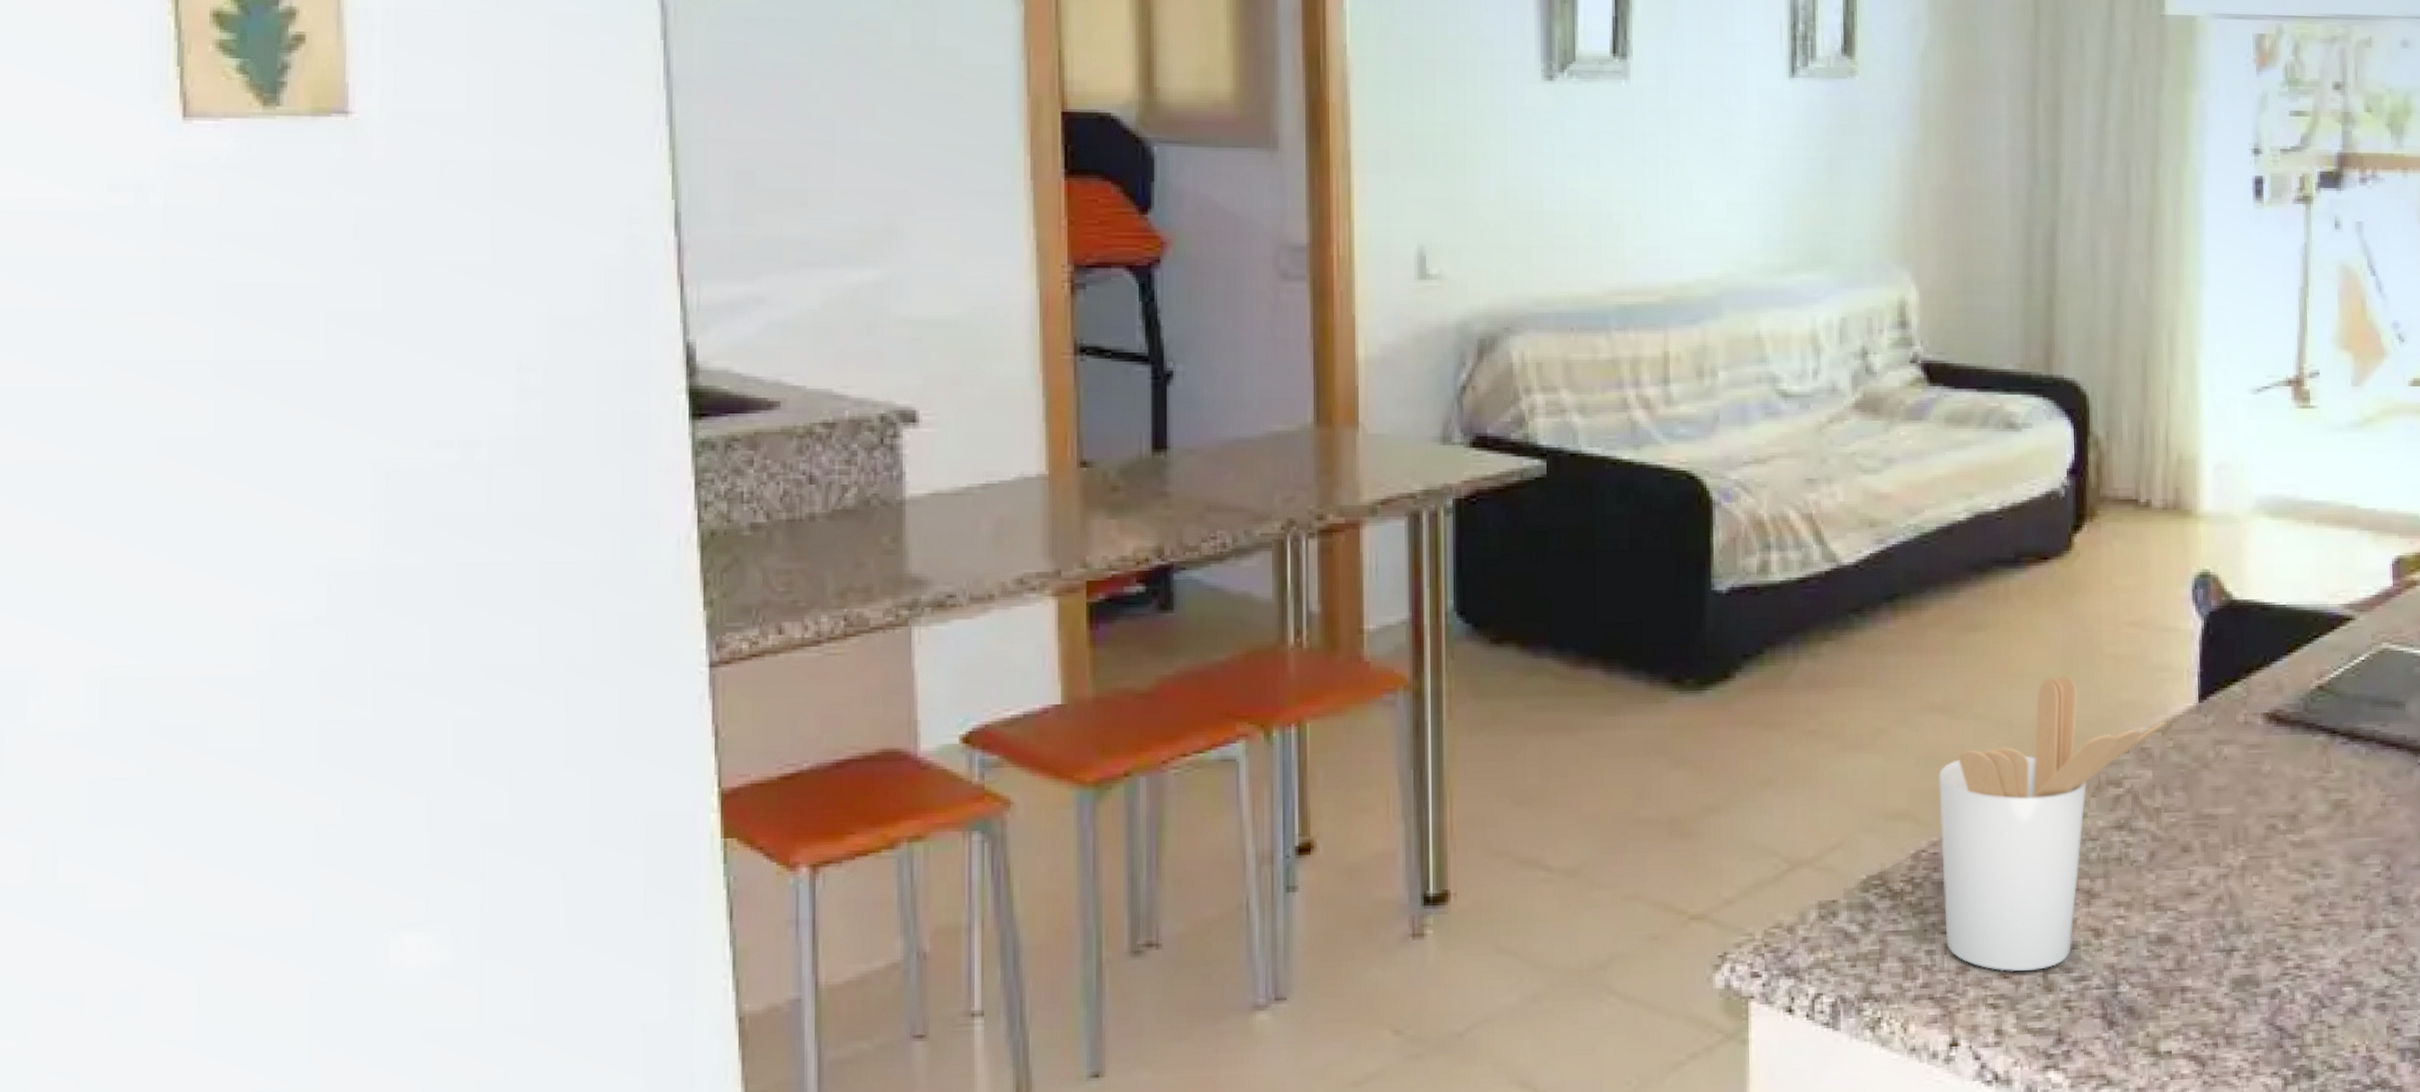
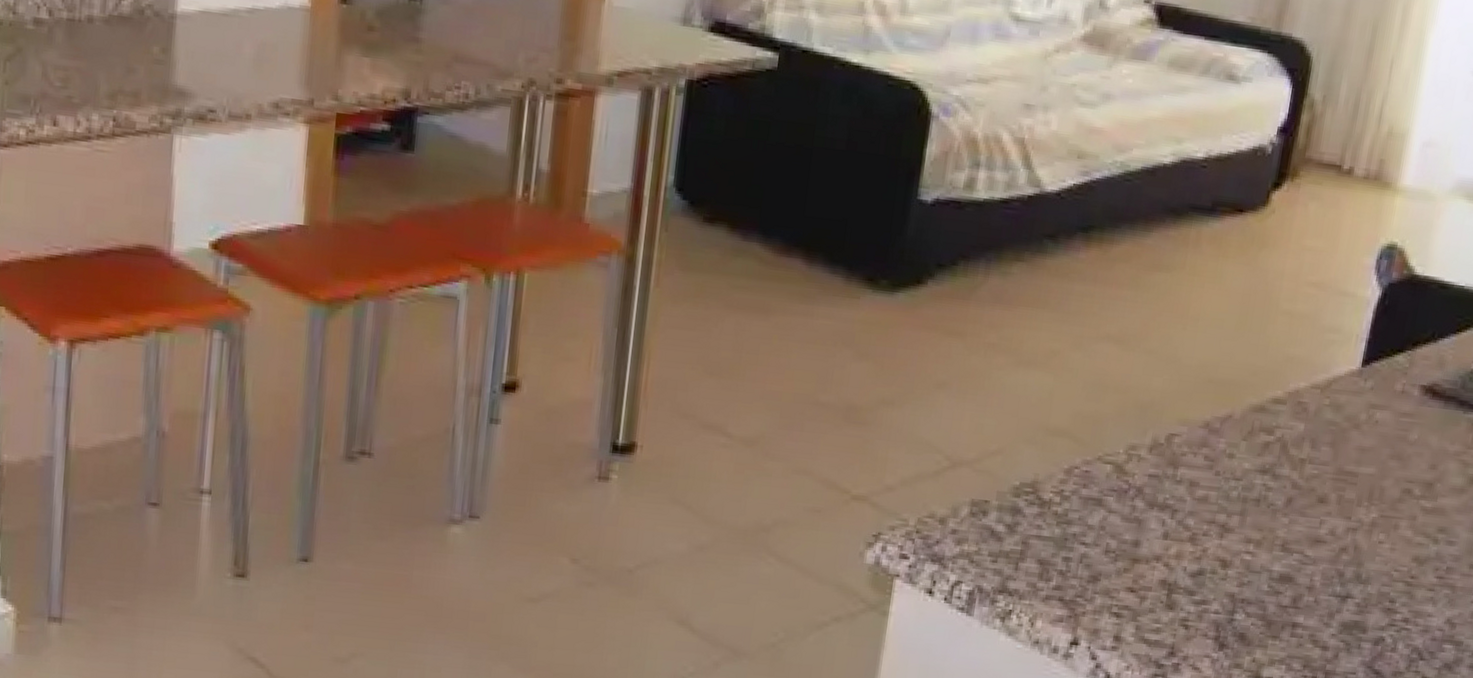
utensil holder: present [1939,675,2166,971] -> none [1083,323,1326,589]

